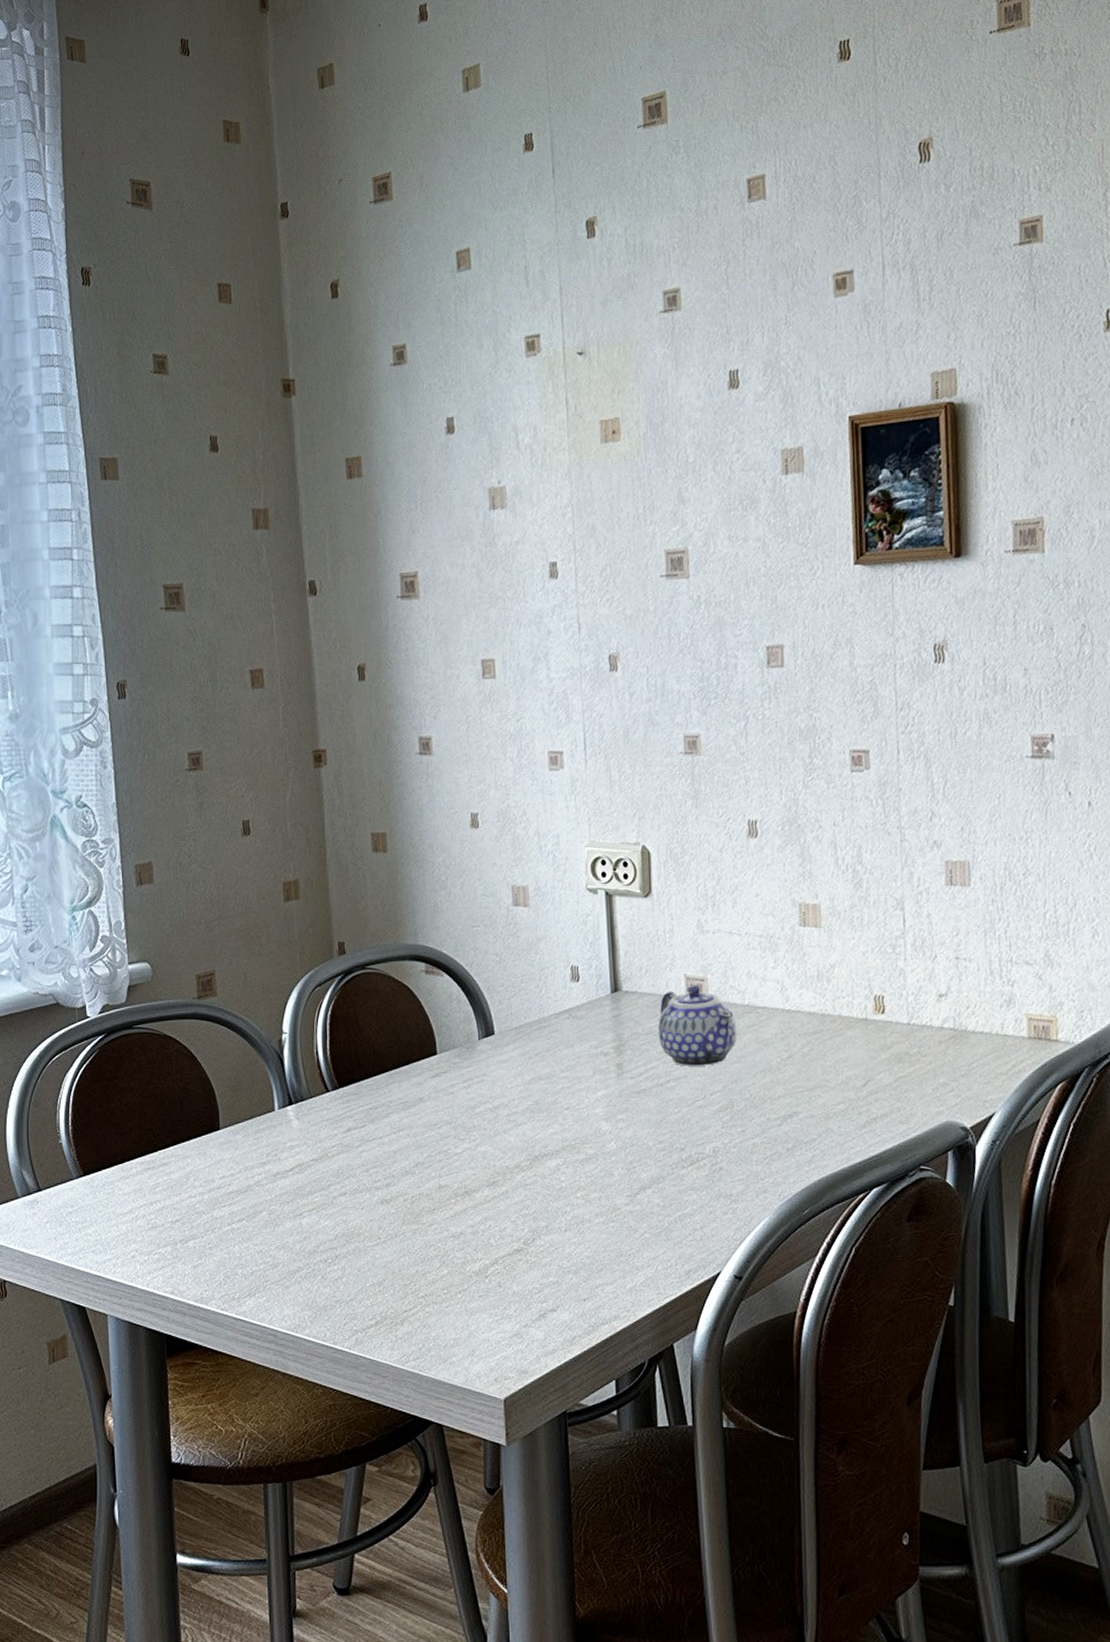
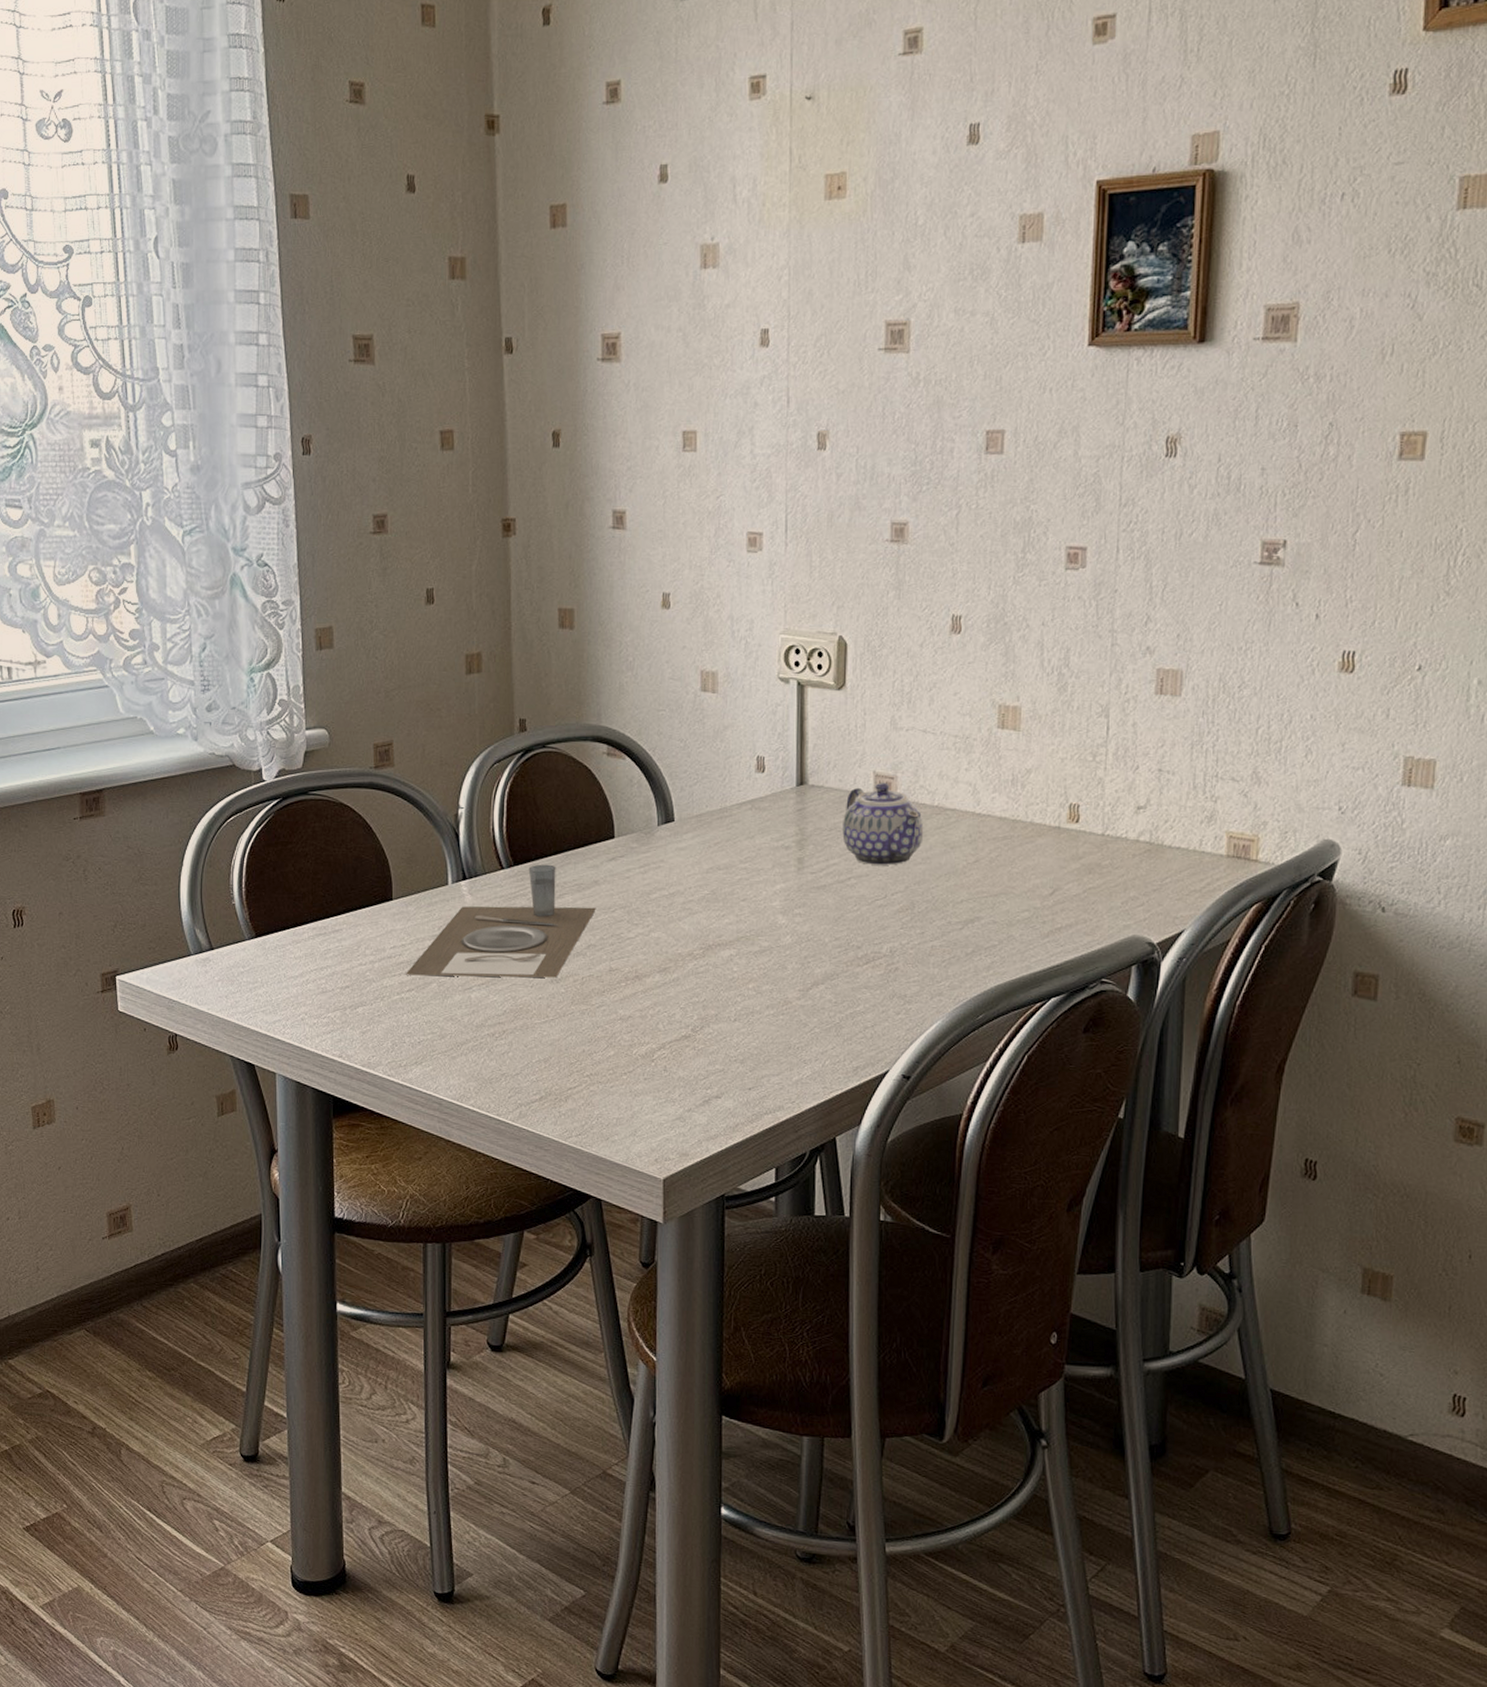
place setting: none [235,1084,423,1205] -> present [405,864,596,978]

